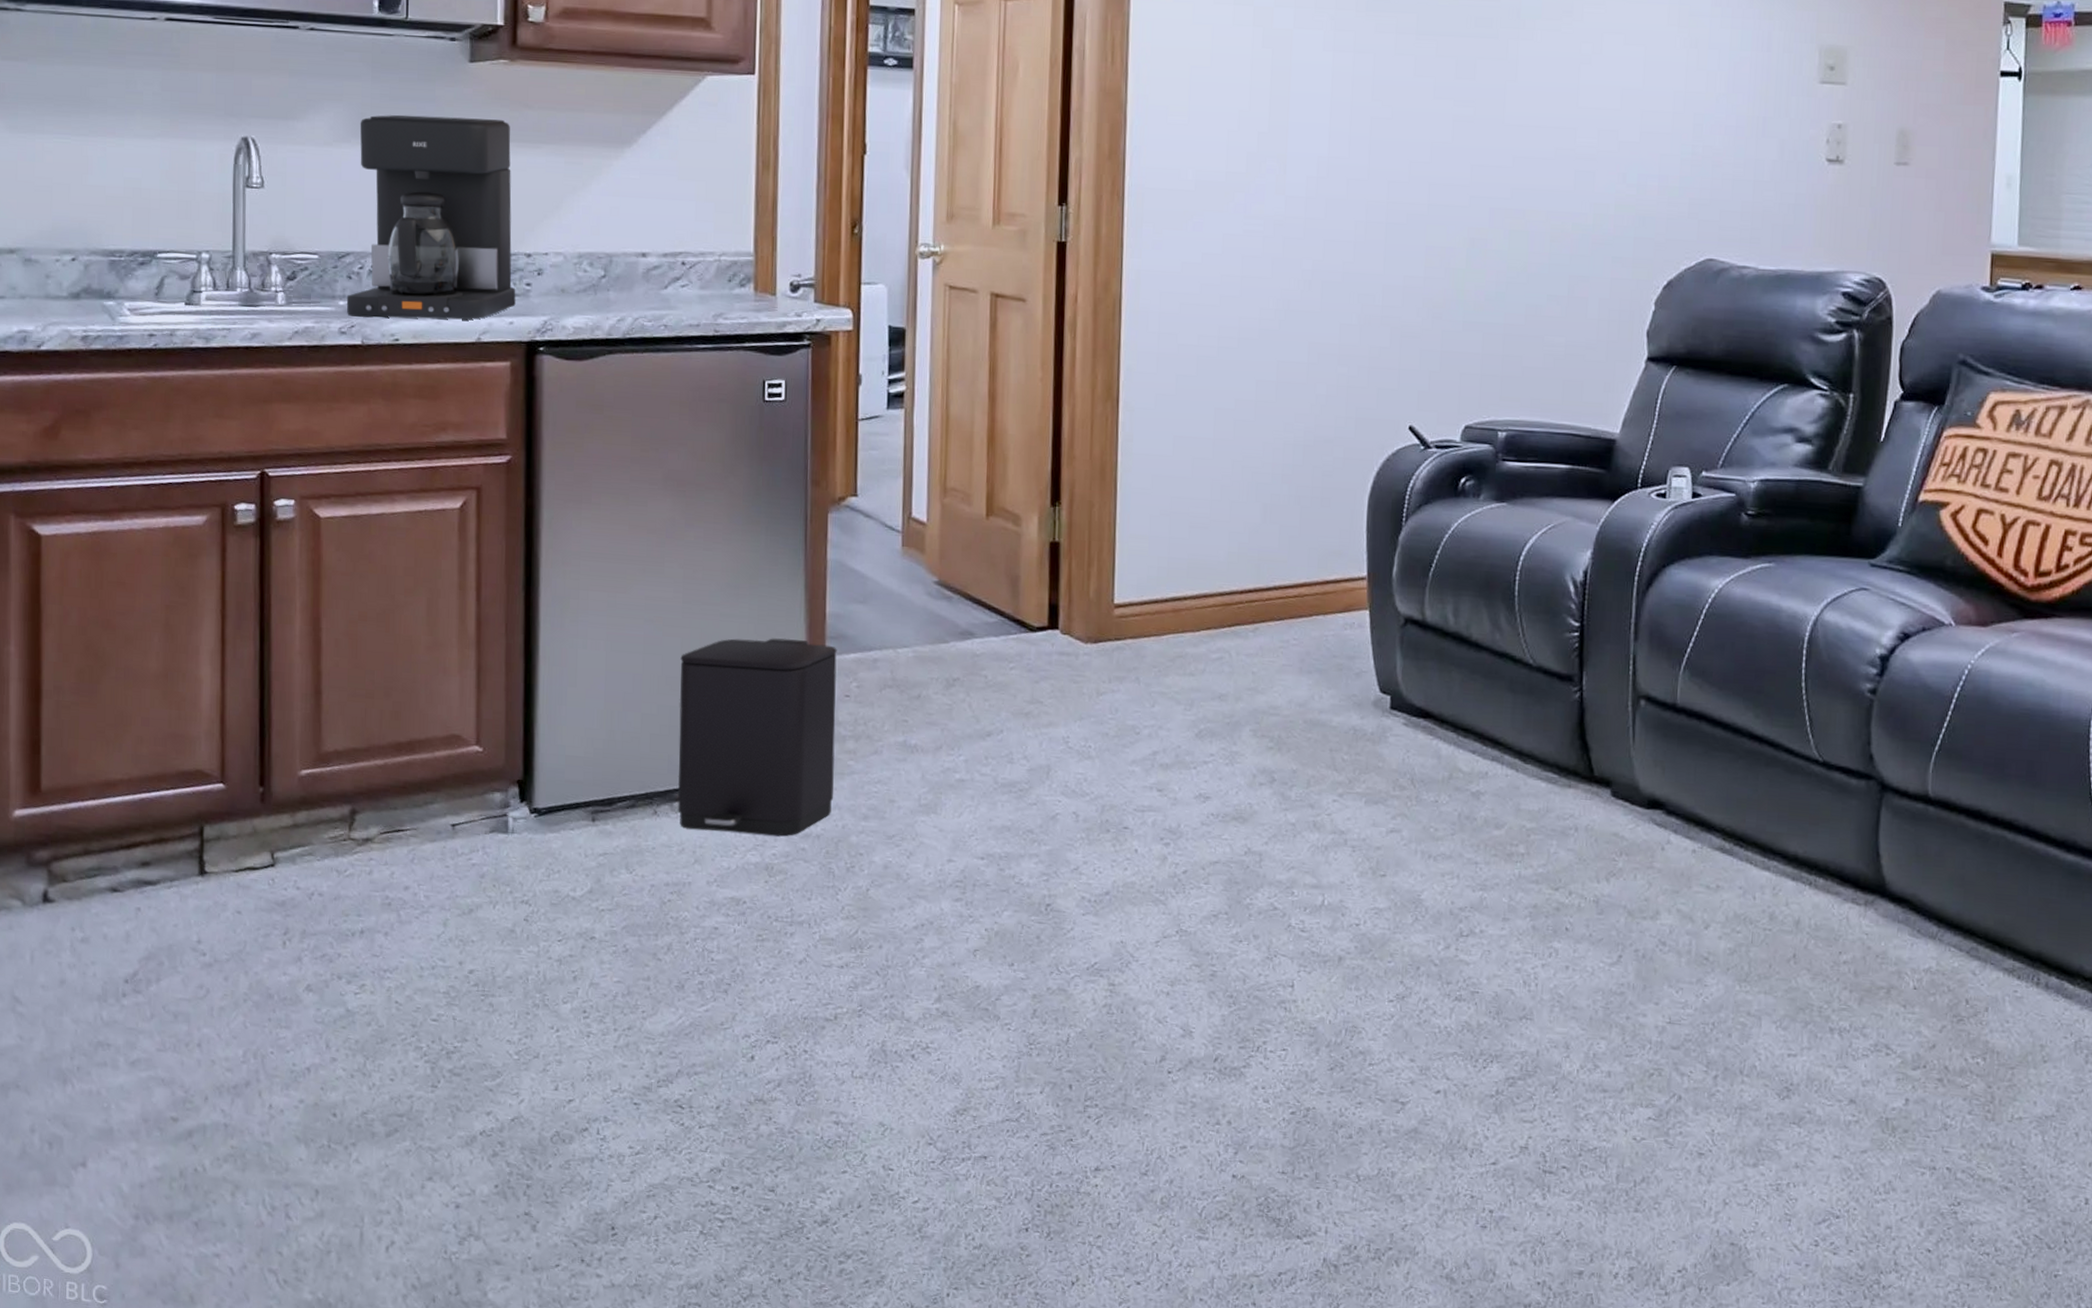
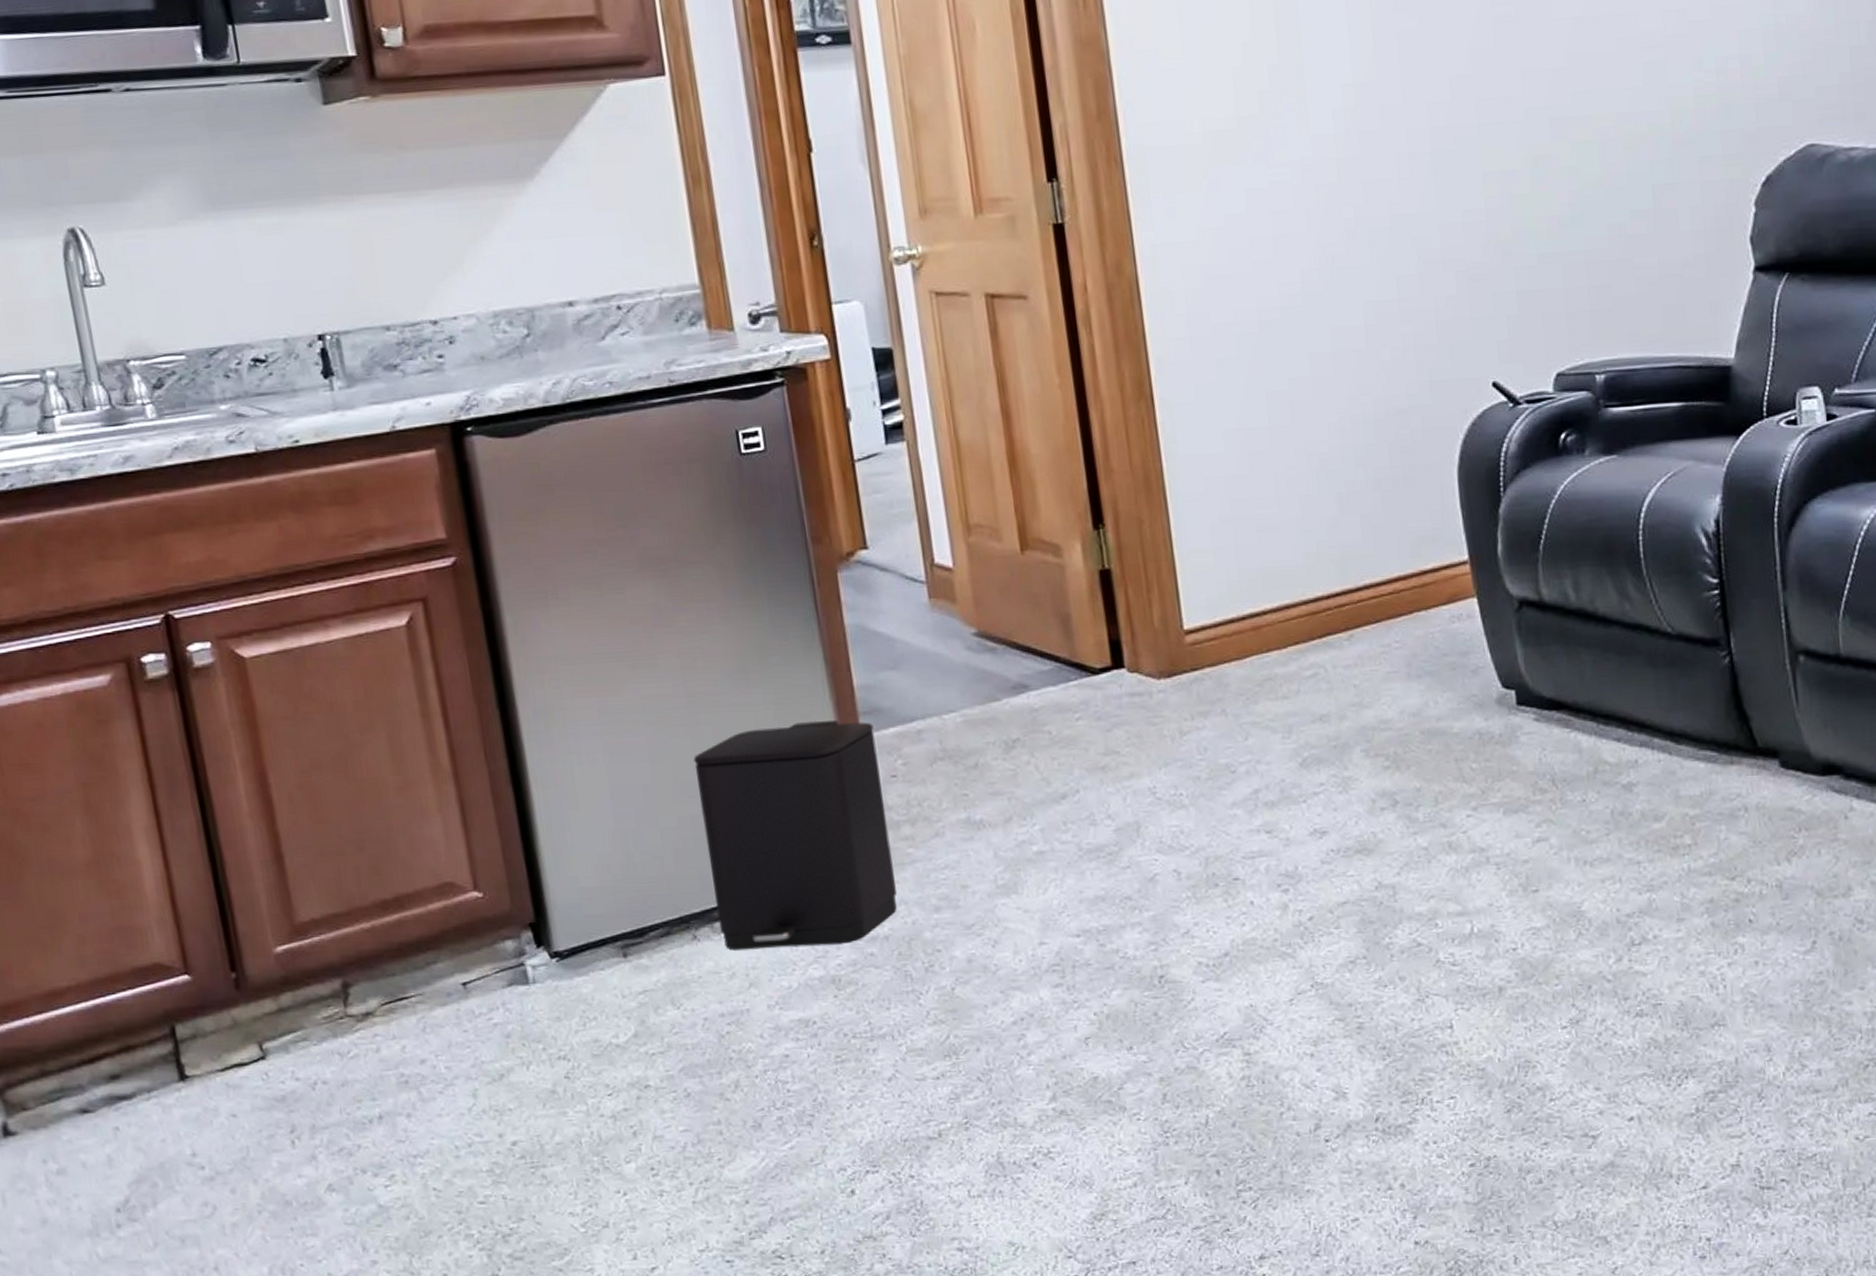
coffee maker: present [346,114,516,320] -> none [205,168,430,422]

